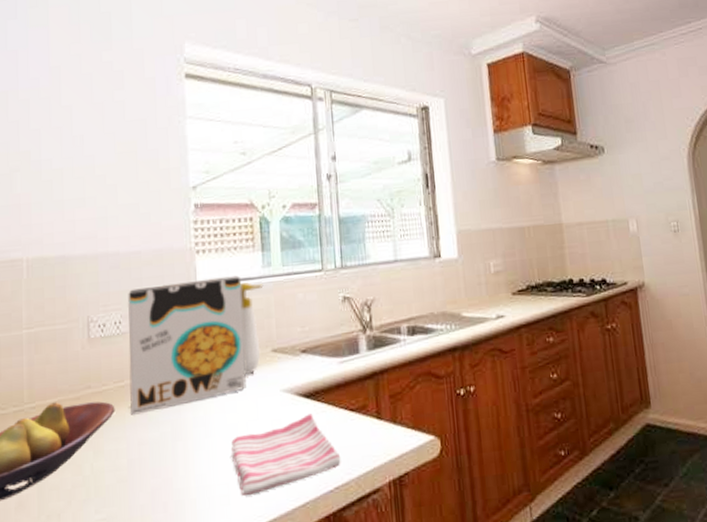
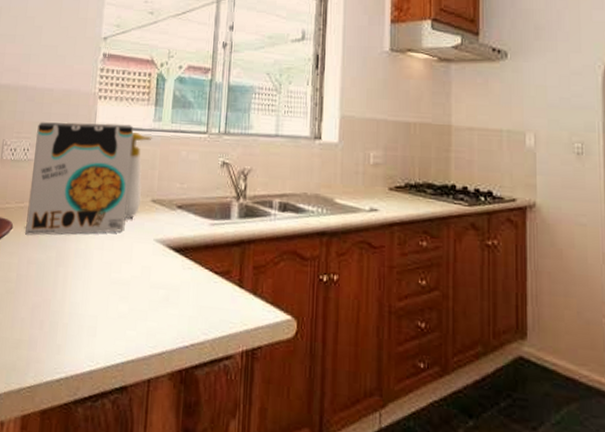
dish towel: present [231,413,341,497] -> none [103,267,200,333]

